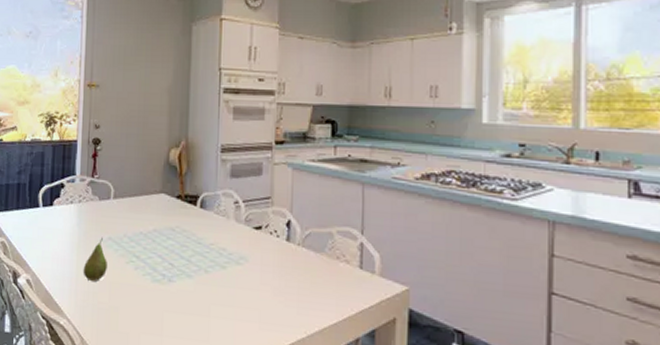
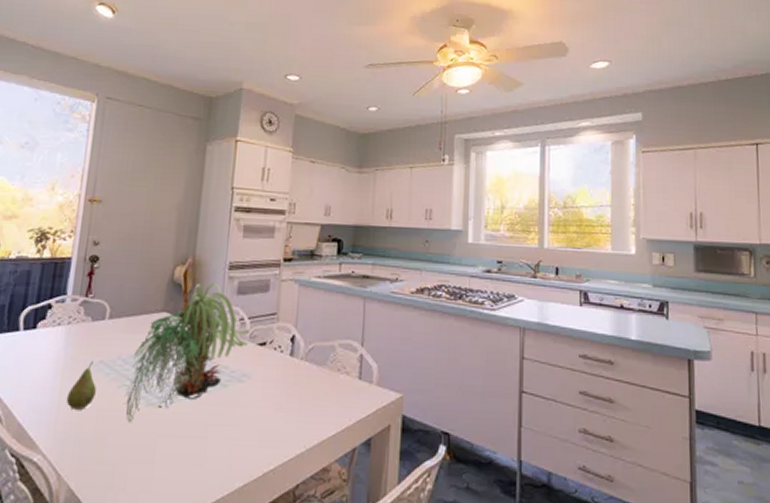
plant: none [133,166,245,297] -> present [125,283,250,423]

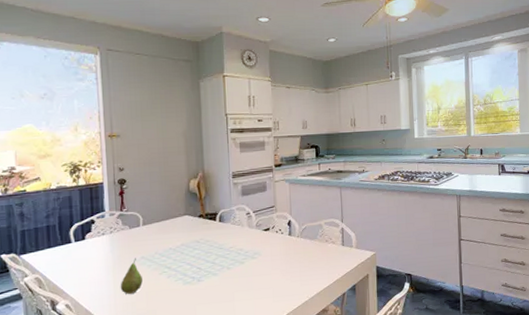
plant: present [125,283,250,423] -> none [166,189,256,298]

